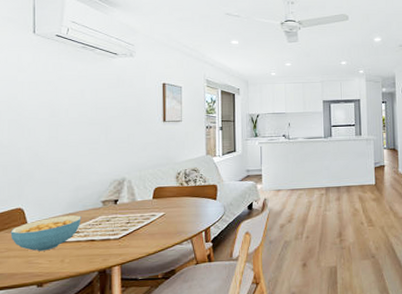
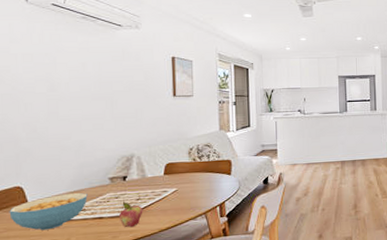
fruit: none [109,224,132,251] -> present [118,201,143,228]

